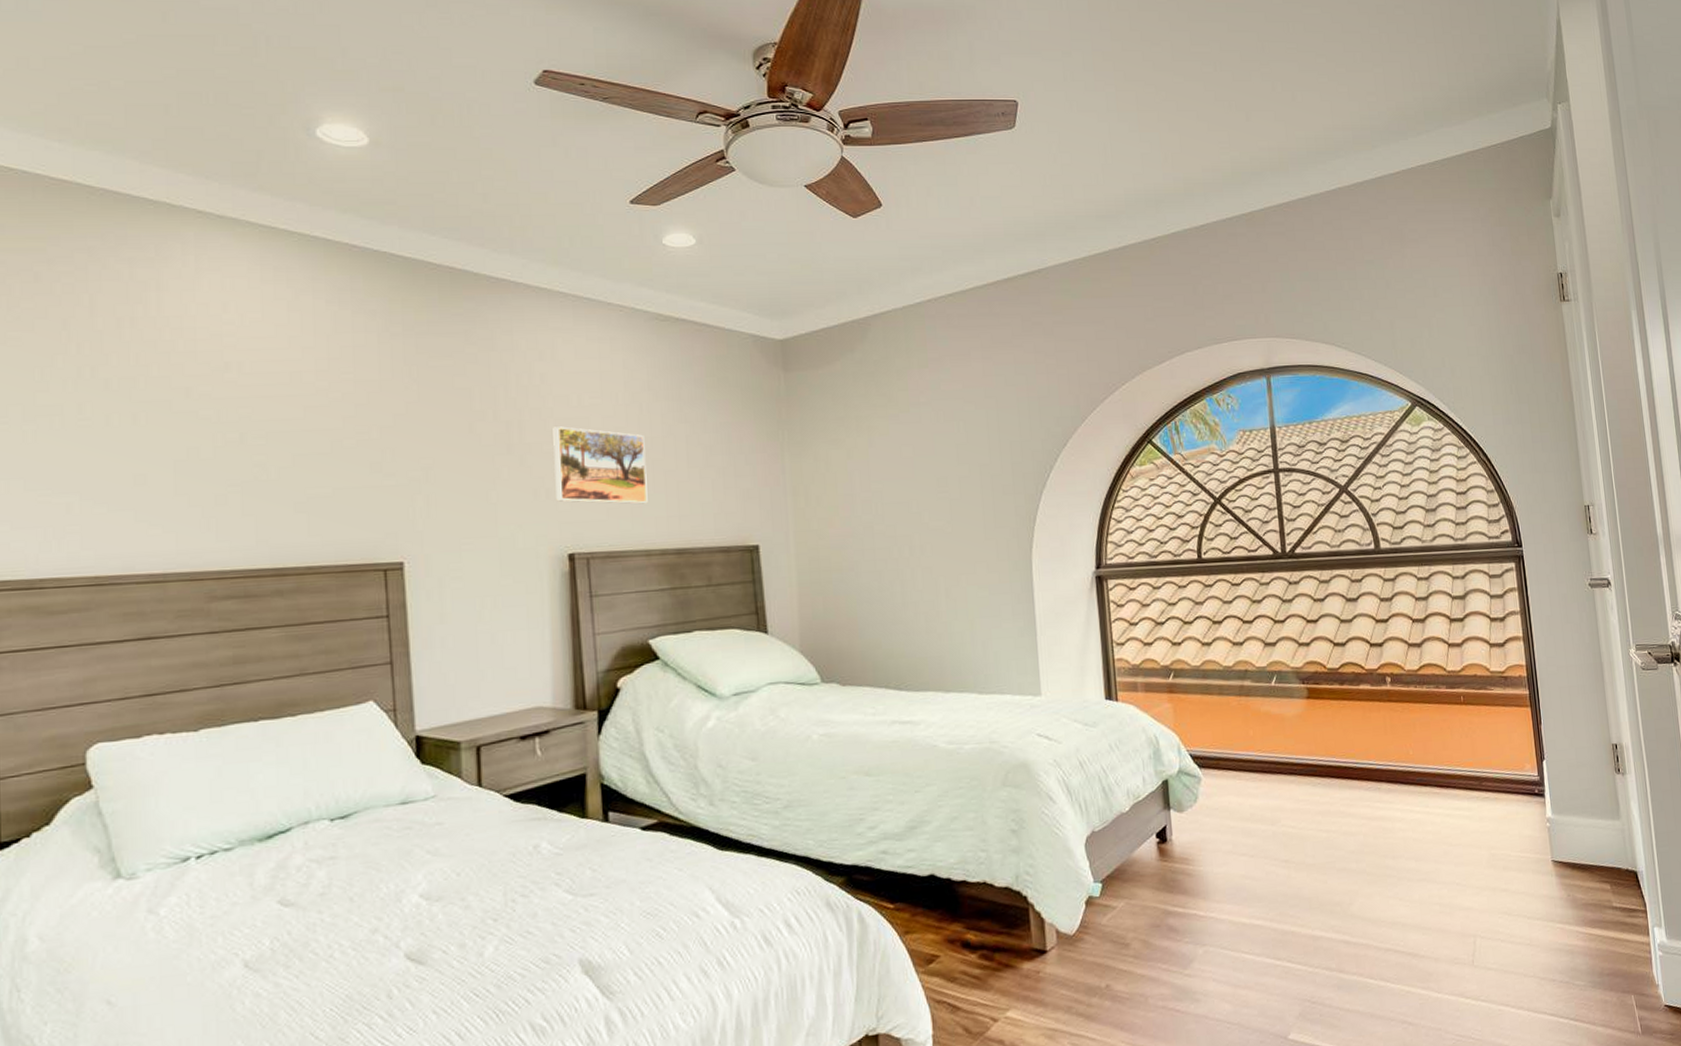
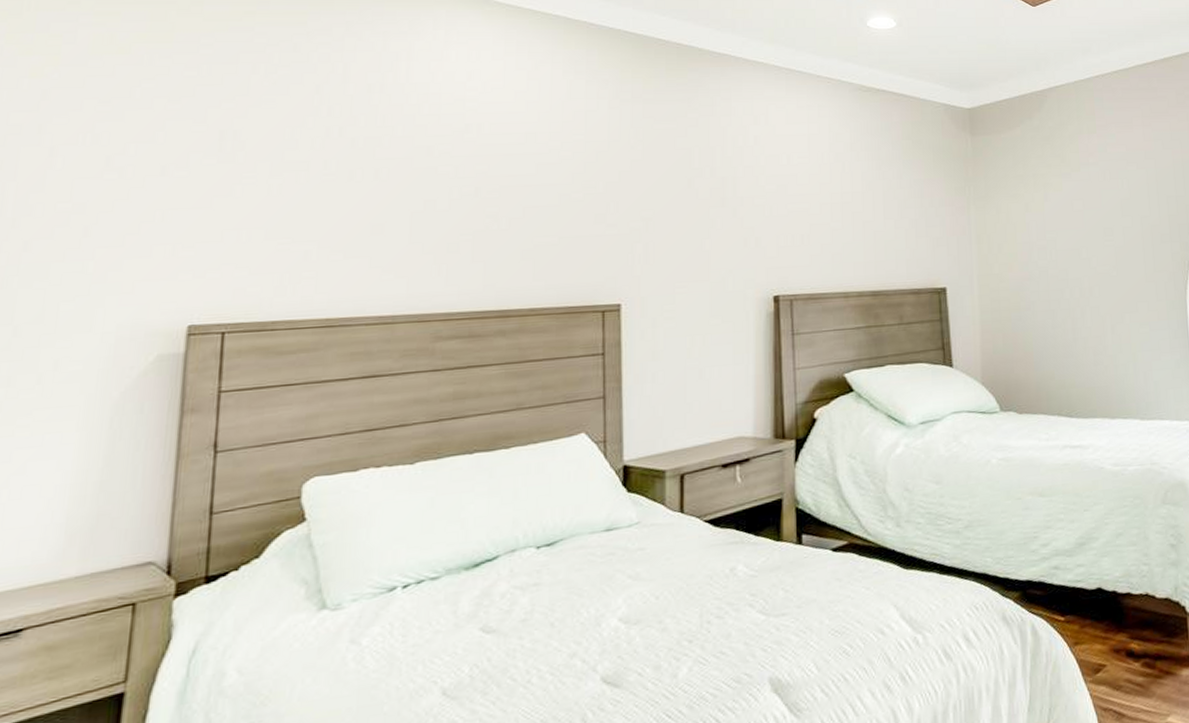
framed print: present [553,426,648,504] -> none [764,182,847,251]

